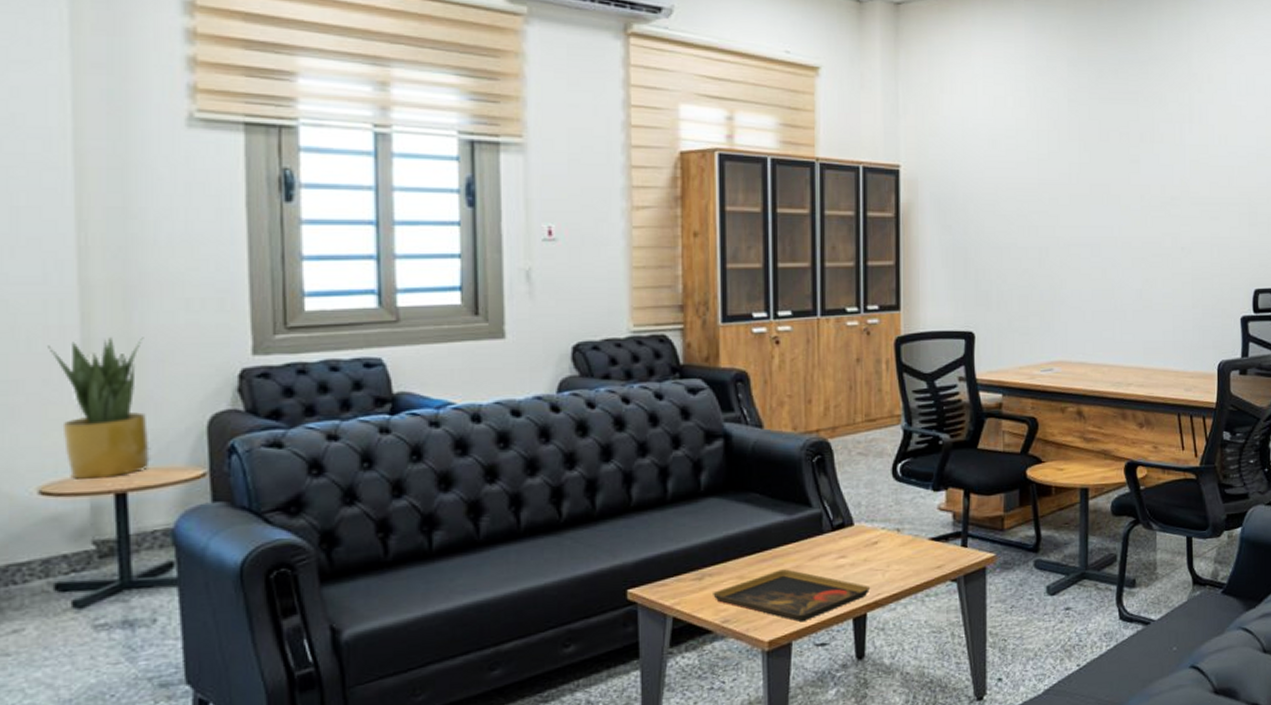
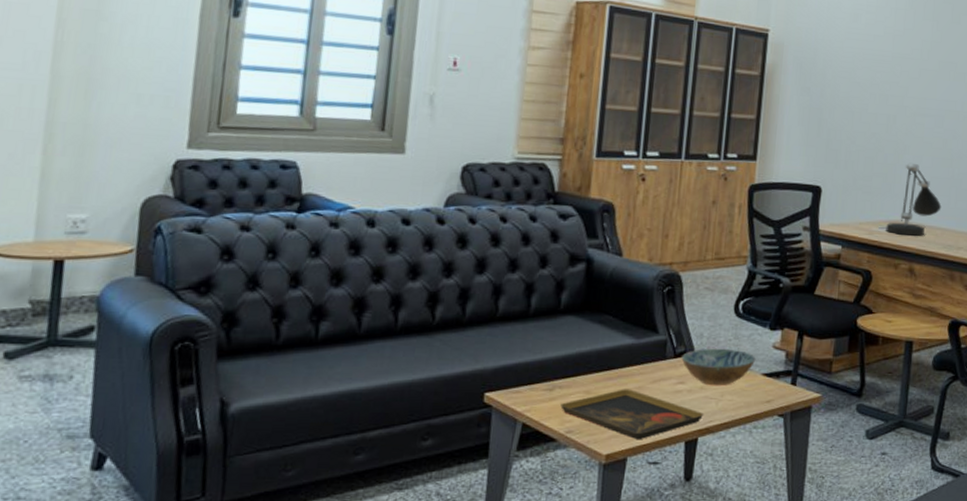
planter: present [48,337,150,479] -> none [17,122,98,245]
bowl: none [840,515,921,557] -> present [681,348,756,386]
desk lamp: none [1048,297,1106,376] -> present [886,162,942,236]

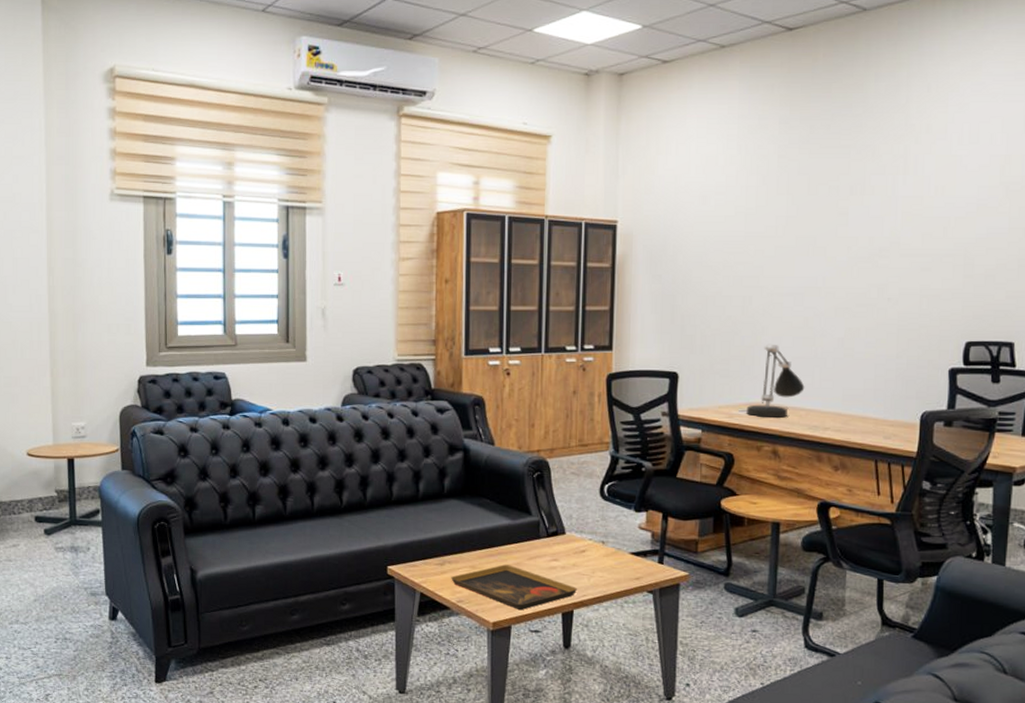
bowl: present [681,348,756,386] -> none [554,528,623,564]

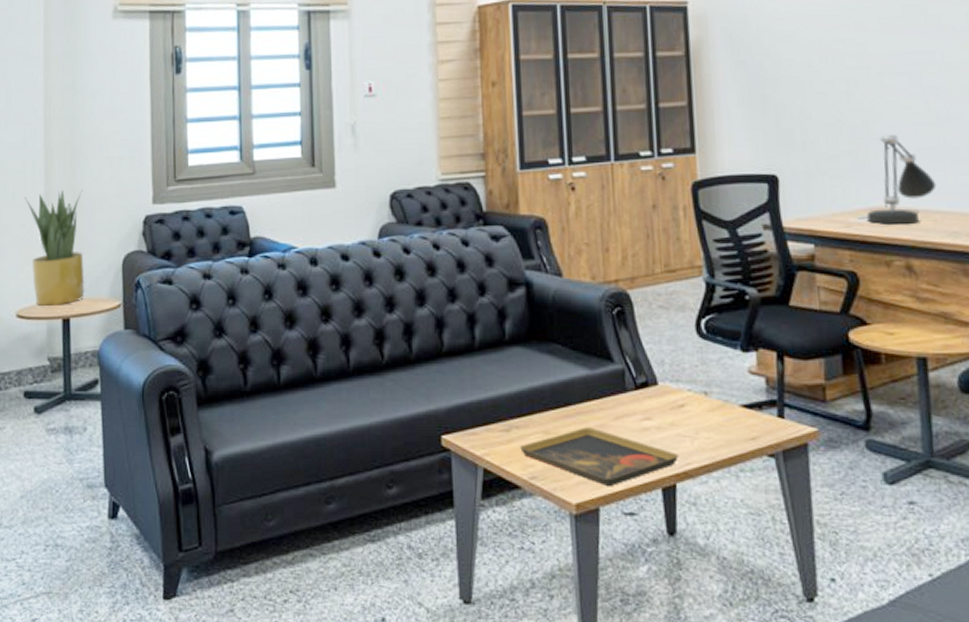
planter: none [32,350,87,447] -> present [25,190,85,306]

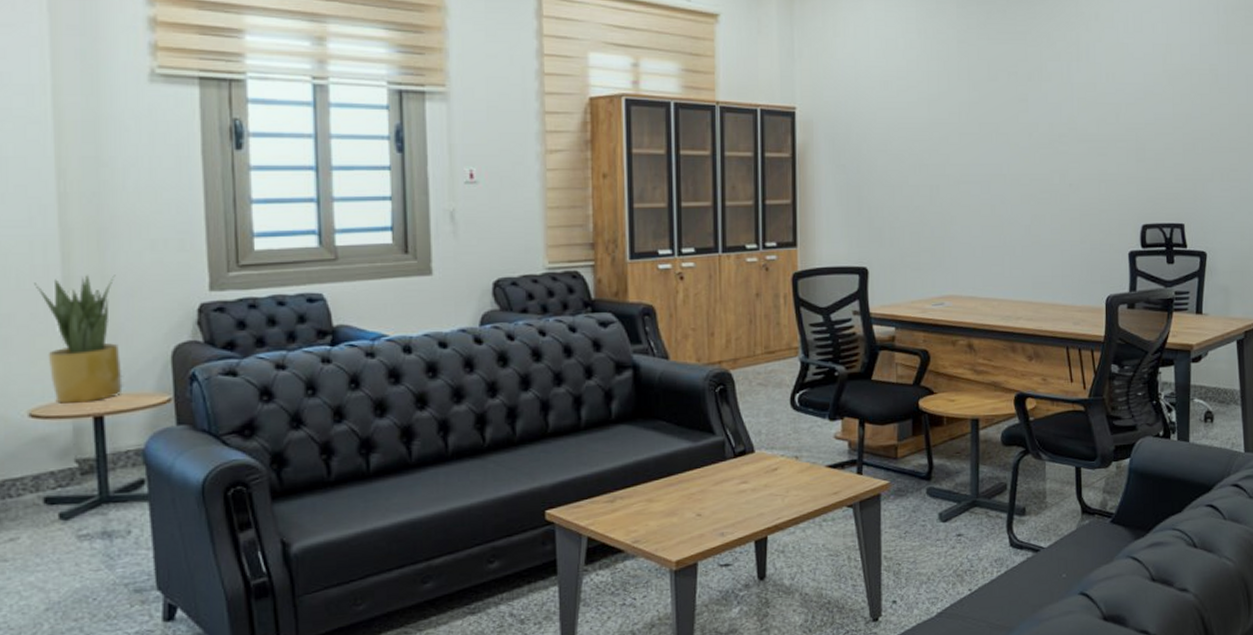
decorative tray: present [520,427,679,486] -> none [624,493,771,543]
desk lamp: present [867,134,937,224] -> none [939,234,996,310]

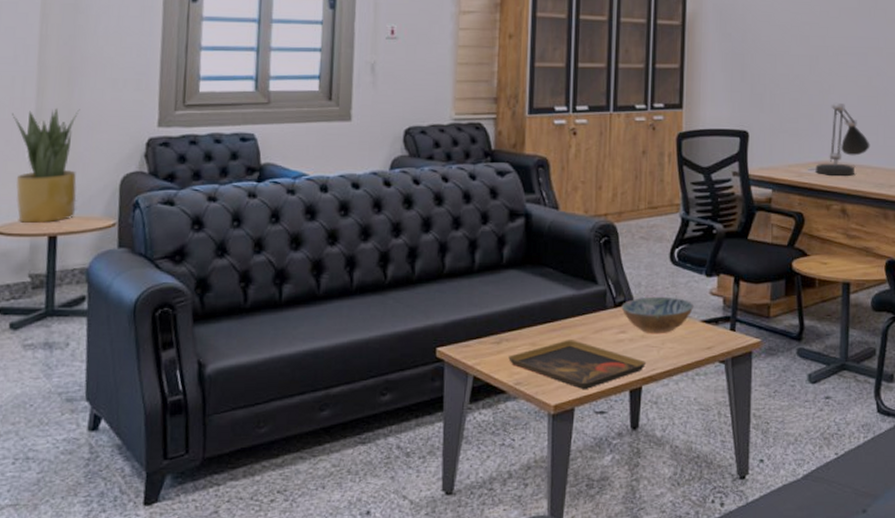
decorative tray: none [624,493,771,543] -> present [508,340,647,389]
bowl: none [742,443,819,483] -> present [621,296,694,334]
desk lamp: none [939,234,996,310] -> present [815,102,870,176]

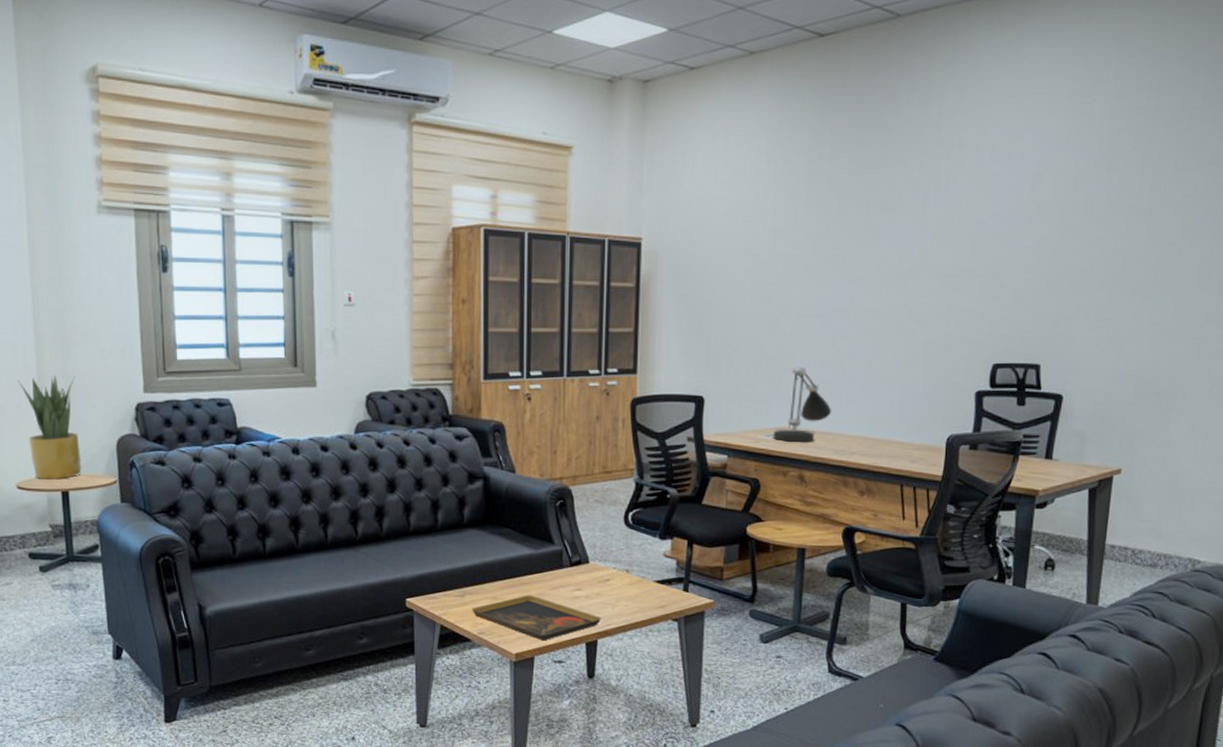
bowl: present [621,296,694,334] -> none [577,557,648,593]

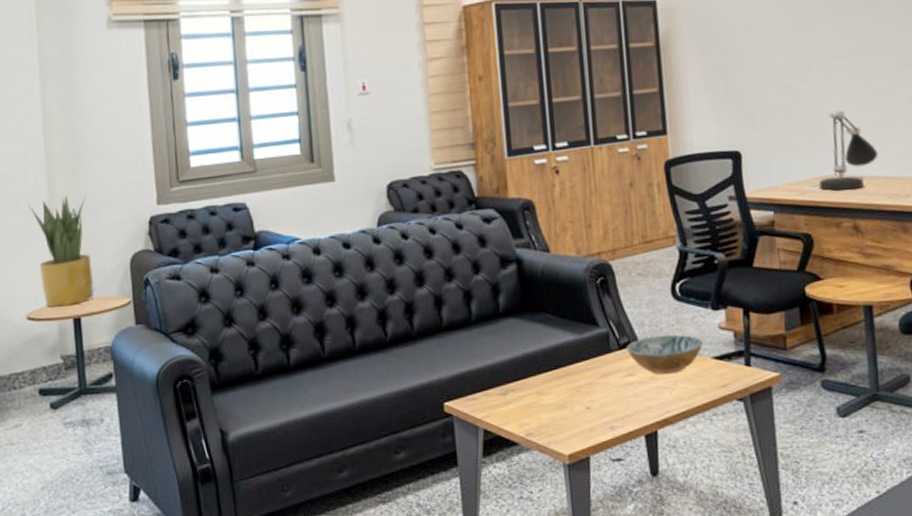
decorative tray: present [472,595,602,640] -> none [516,386,660,437]
bowl: none [577,557,648,593] -> present [626,334,704,375]

